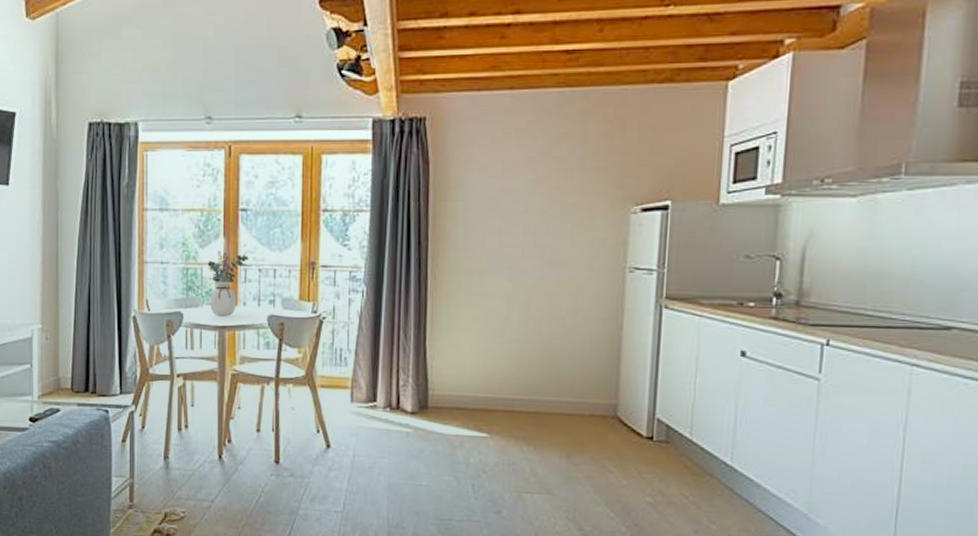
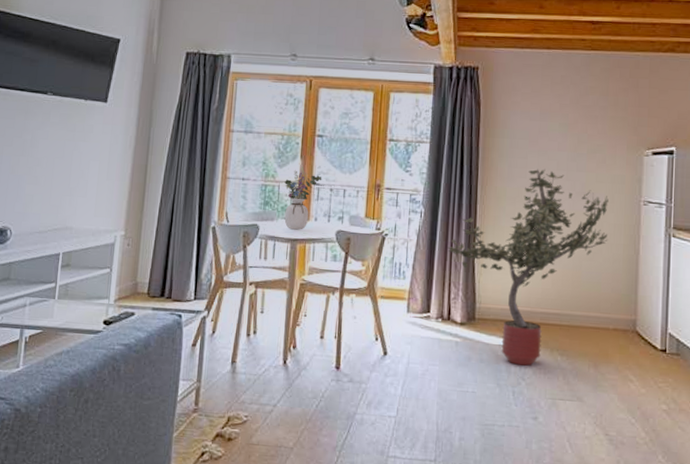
potted tree: none [393,235,586,457] -> present [446,168,609,366]

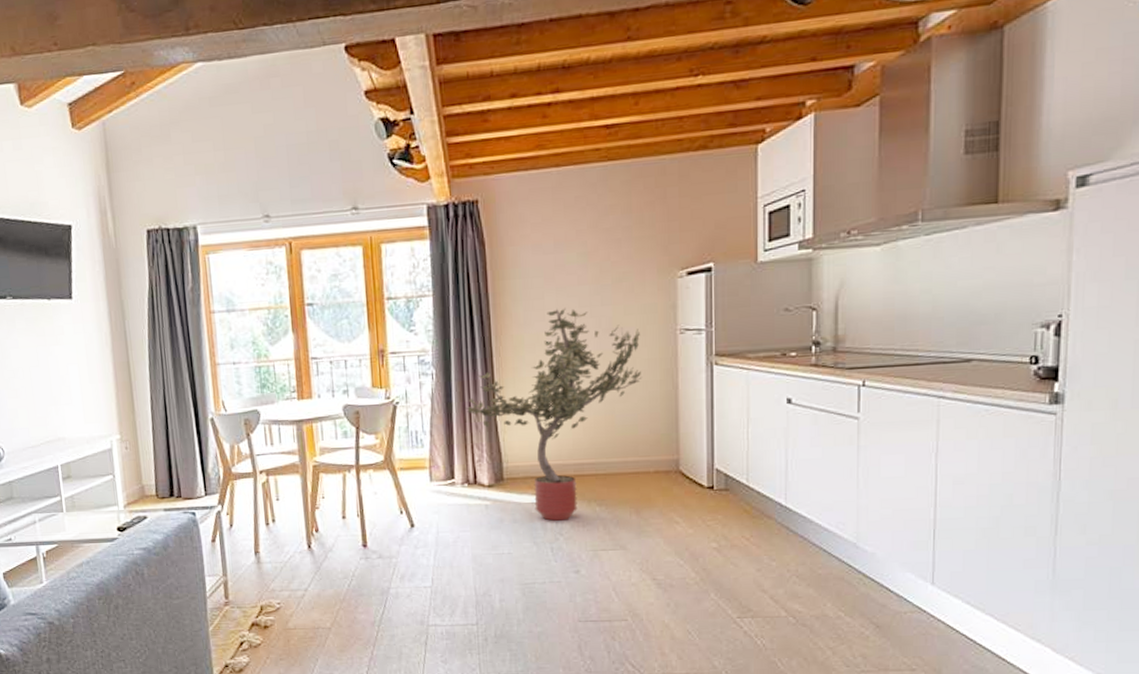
bouquet: present [284,167,322,230] -> none [279,342,320,411]

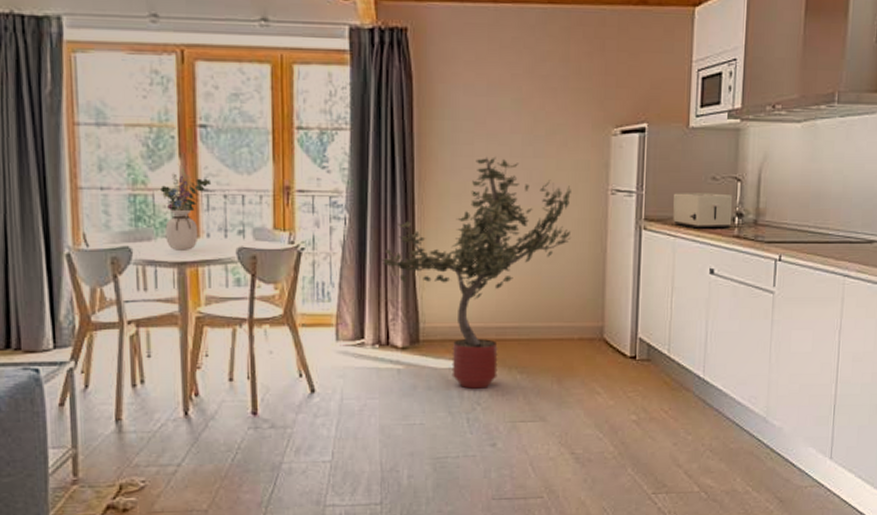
bouquet: none [279,342,320,411] -> present [160,169,212,250]
toaster: none [745,324,809,360] -> present [673,193,733,229]

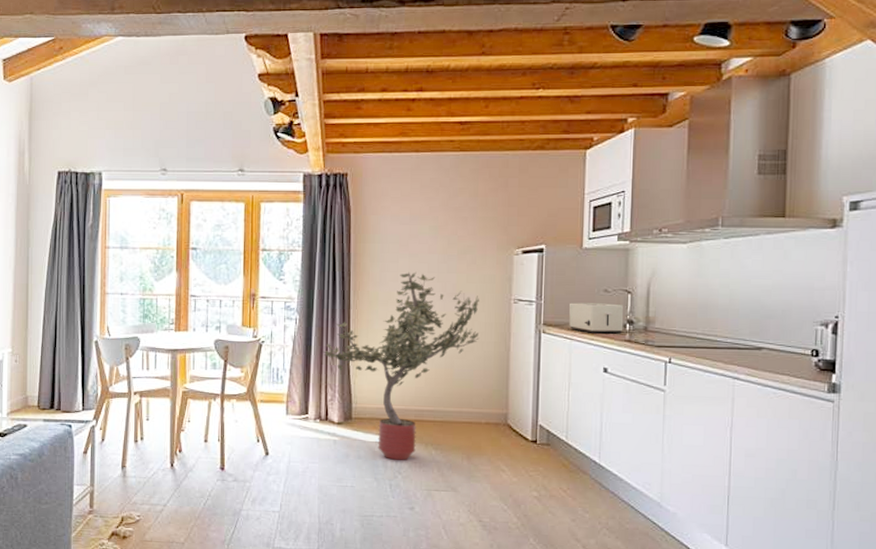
bouquet: present [160,169,212,250] -> none [162,280,198,341]

